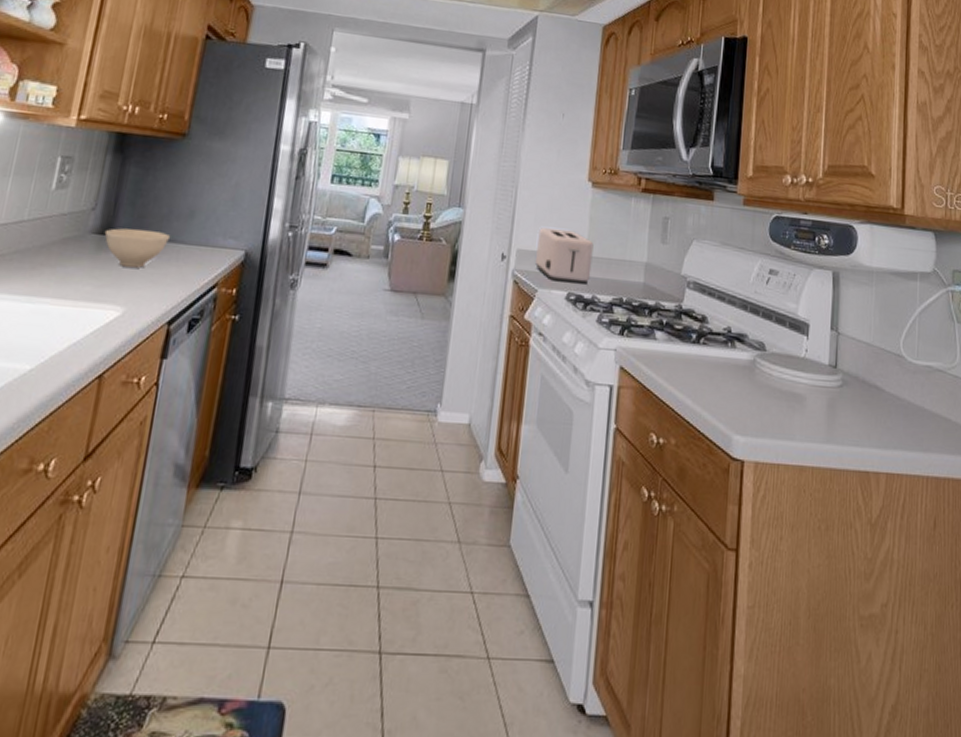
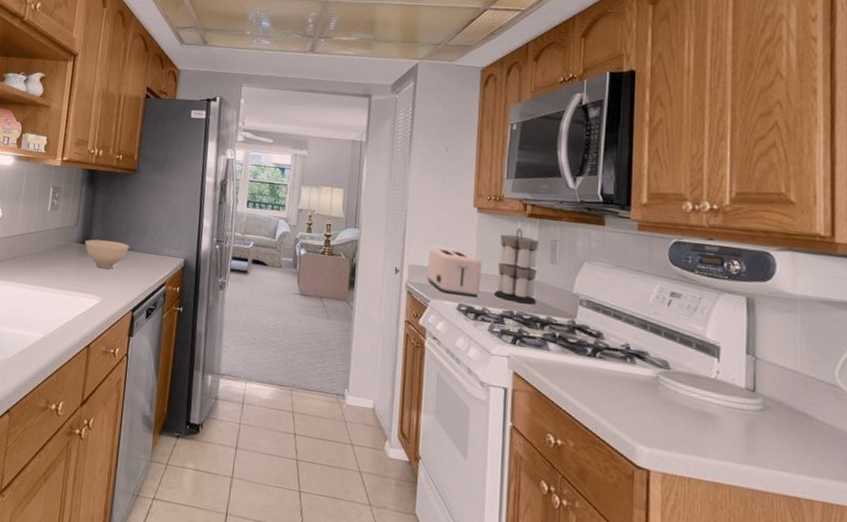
spice rack: none [605,204,652,290] -> present [495,227,540,305]

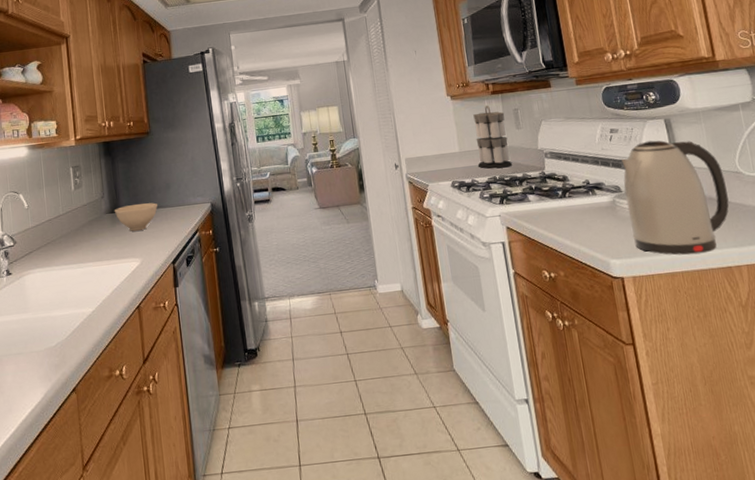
toaster: present [427,247,482,297] -> none [418,135,467,176]
kettle: none [672,317,814,473] -> present [621,140,729,256]

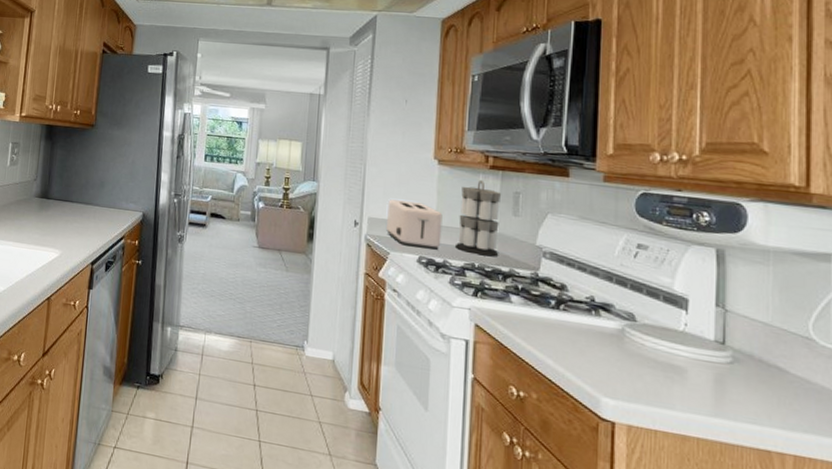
bowl: present [114,202,158,232] -> none [43,193,89,223]
toaster: none [418,135,467,176] -> present [387,199,443,250]
kettle: present [621,140,729,256] -> none [638,269,787,426]

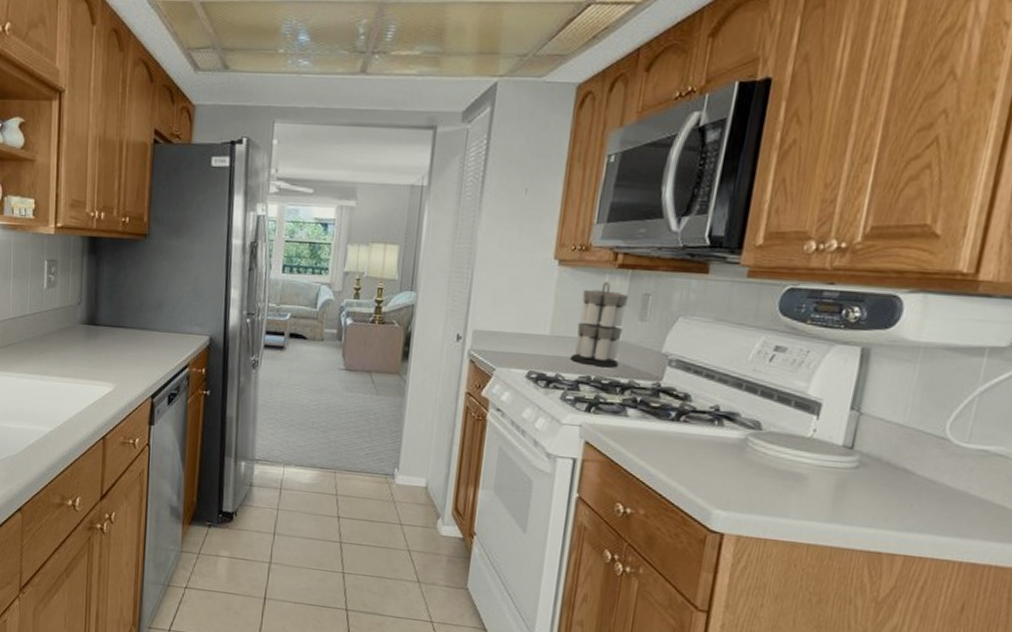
toaster: present [387,199,443,250] -> none [493,308,559,363]

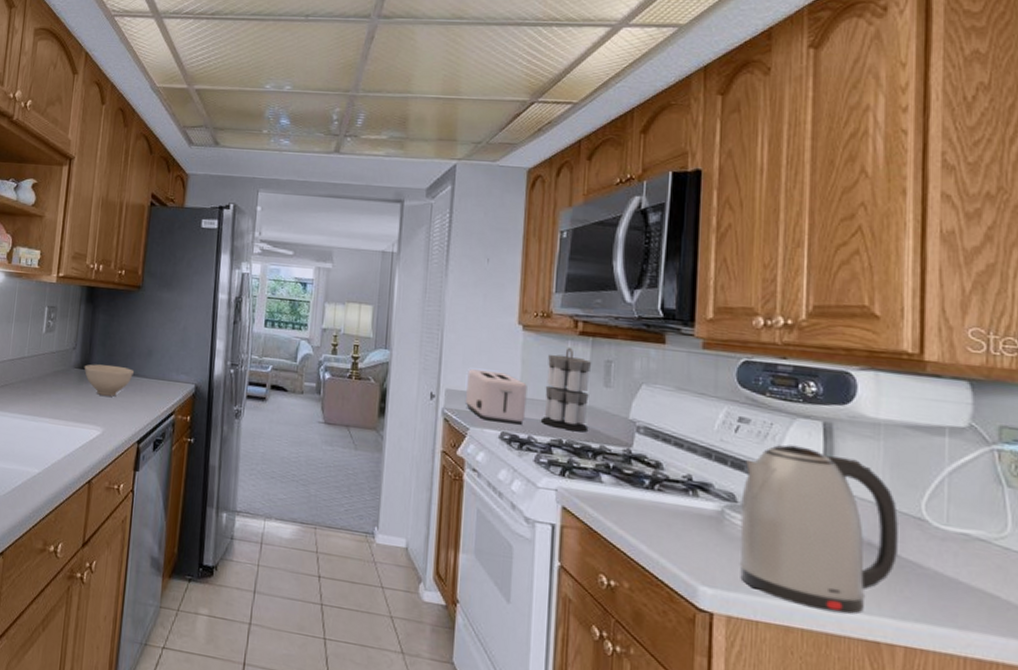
bowl: none [90,319,145,352] -> present [84,364,135,397]
toaster: none [493,308,559,363] -> present [466,369,527,425]
kettle: none [755,371,922,530] -> present [739,444,898,615]

